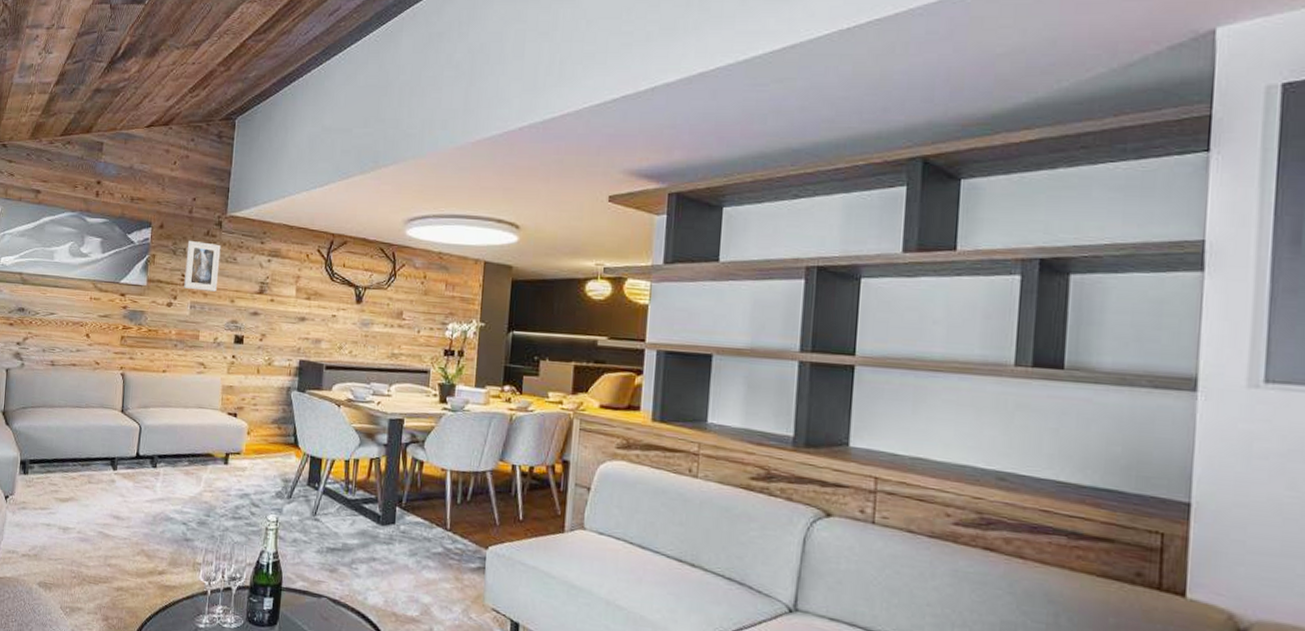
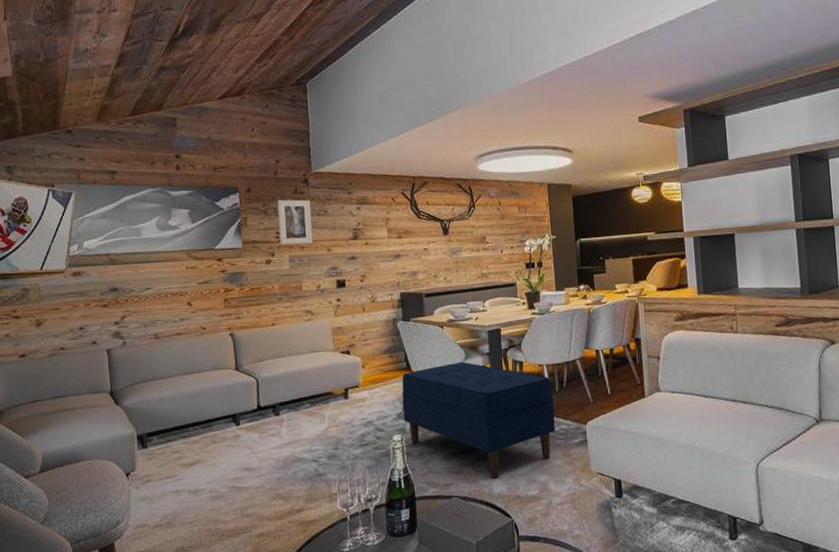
bench: none [282,447,454,588] -> present [402,361,555,479]

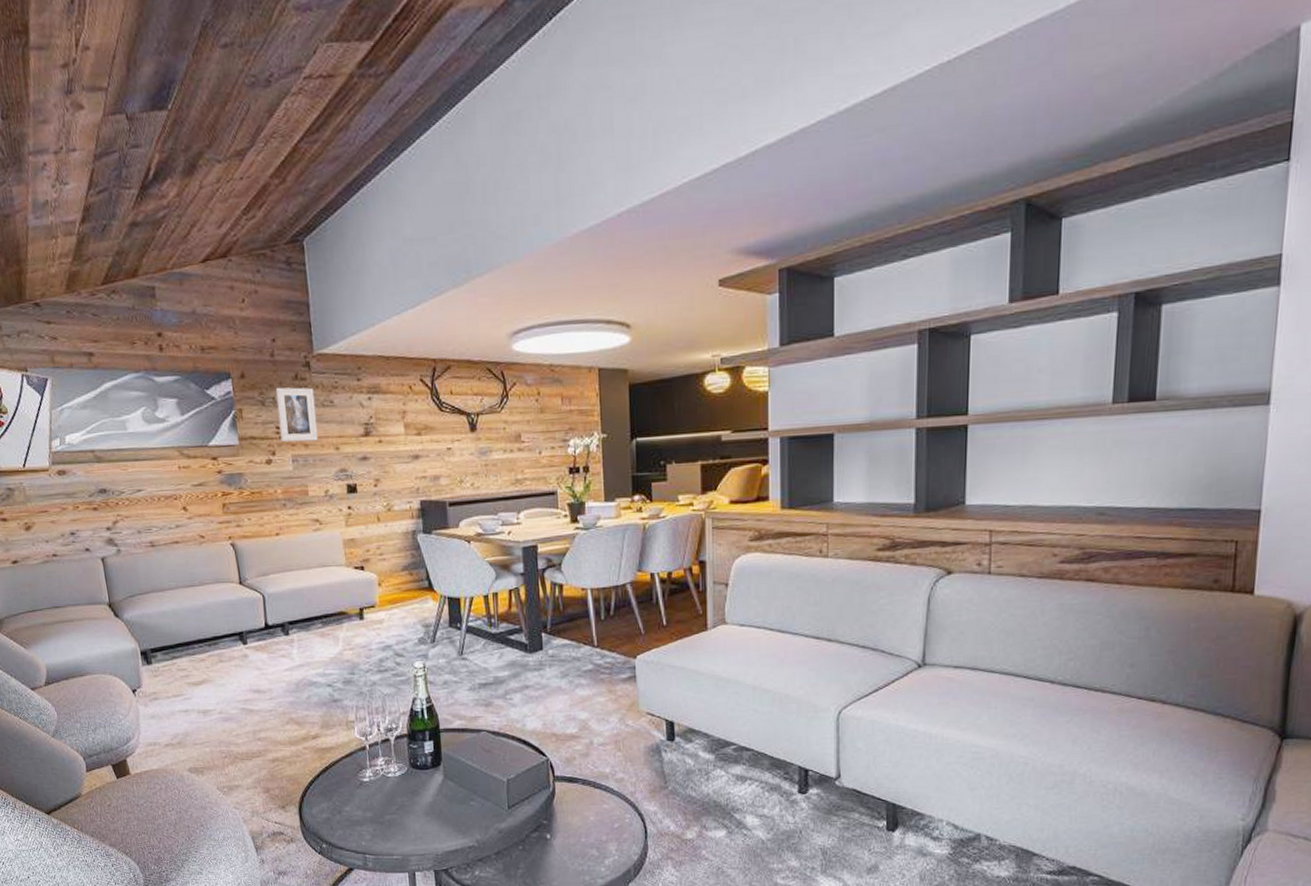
bench: present [402,361,555,479] -> none [423,582,600,714]

